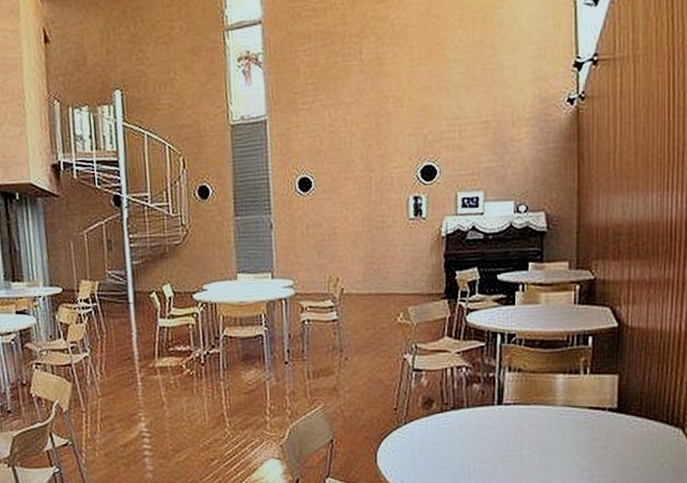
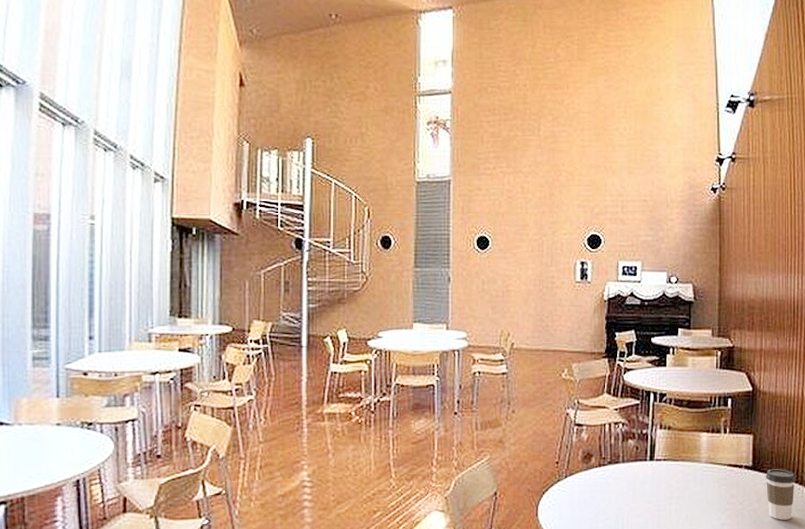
coffee cup: none [633,410,670,465] -> present [765,469,795,520]

